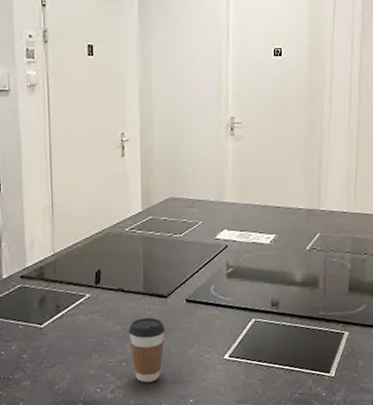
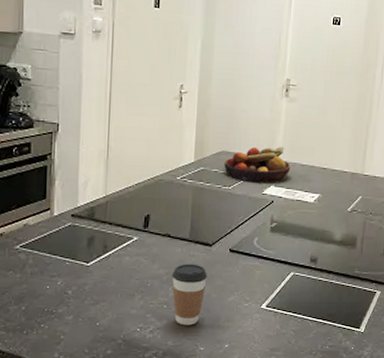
fruit bowl: none [173,188,243,228] -> present [224,146,291,183]

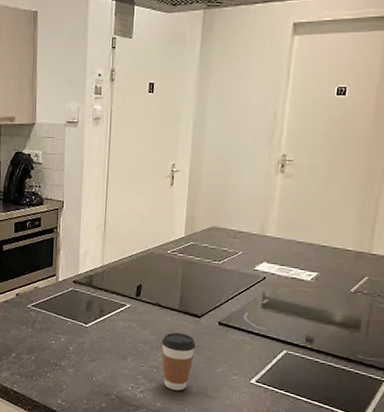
fruit bowl: present [224,146,291,183] -> none [214,223,286,259]

